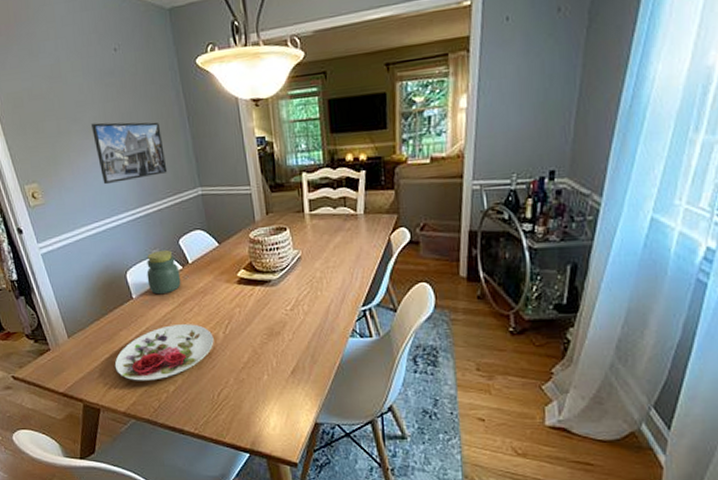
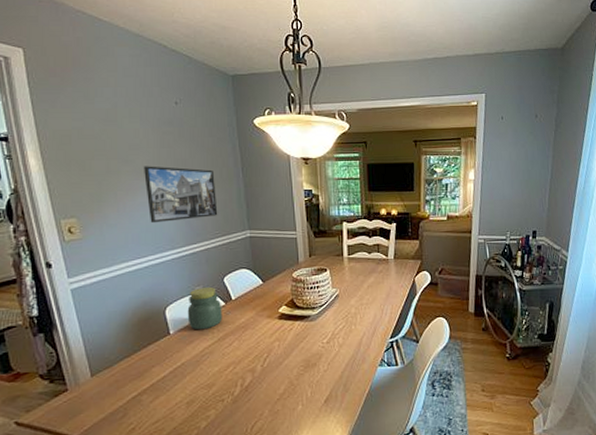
plate: present [114,324,214,381] -> none [142,358,251,419]

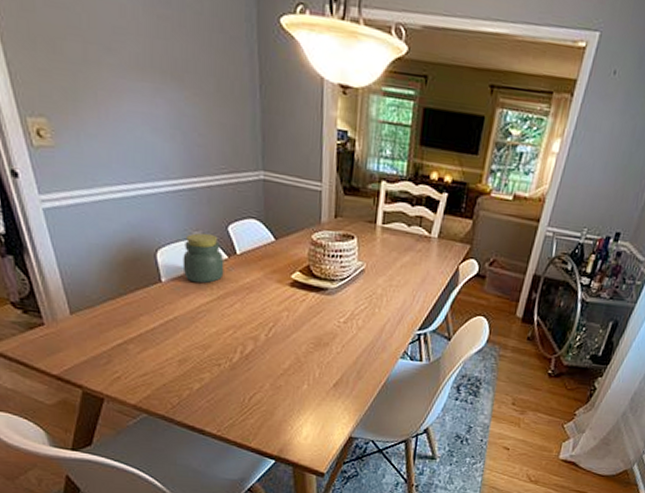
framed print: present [144,166,218,224] -> none [132,60,226,146]

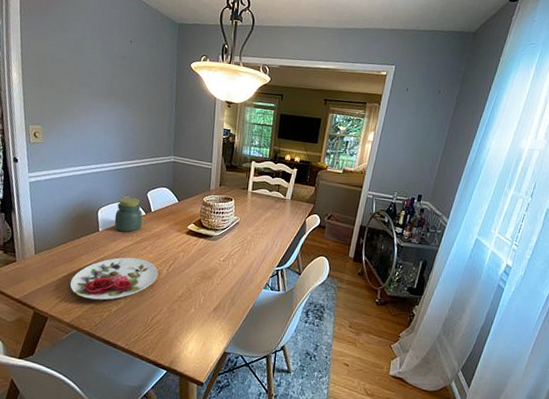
plate: none [128,318,254,376] -> present [69,257,158,300]

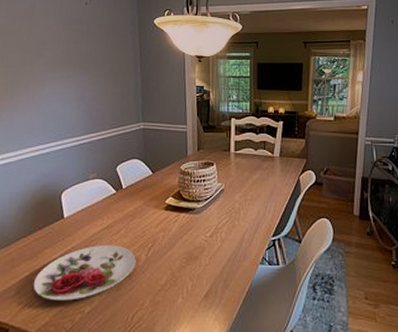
jar: present [114,197,143,232] -> none [81,175,113,216]

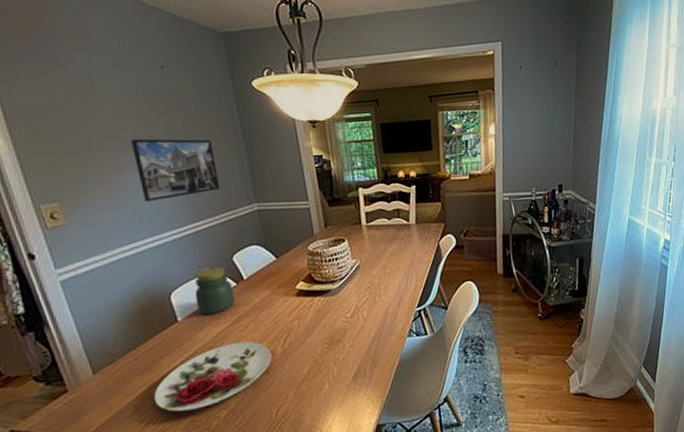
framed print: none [53,59,116,112] -> present [131,138,220,203]
jar: none [81,175,113,216] -> present [195,267,235,315]

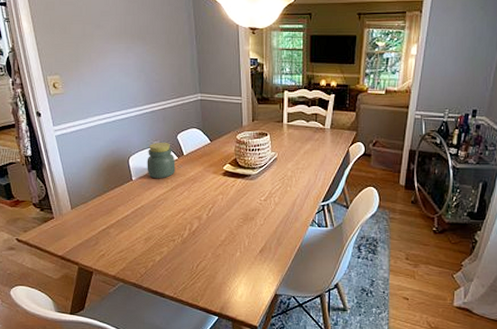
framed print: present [131,138,220,203] -> none [113,31,174,83]
plate: present [153,341,272,412] -> none [110,205,198,251]

